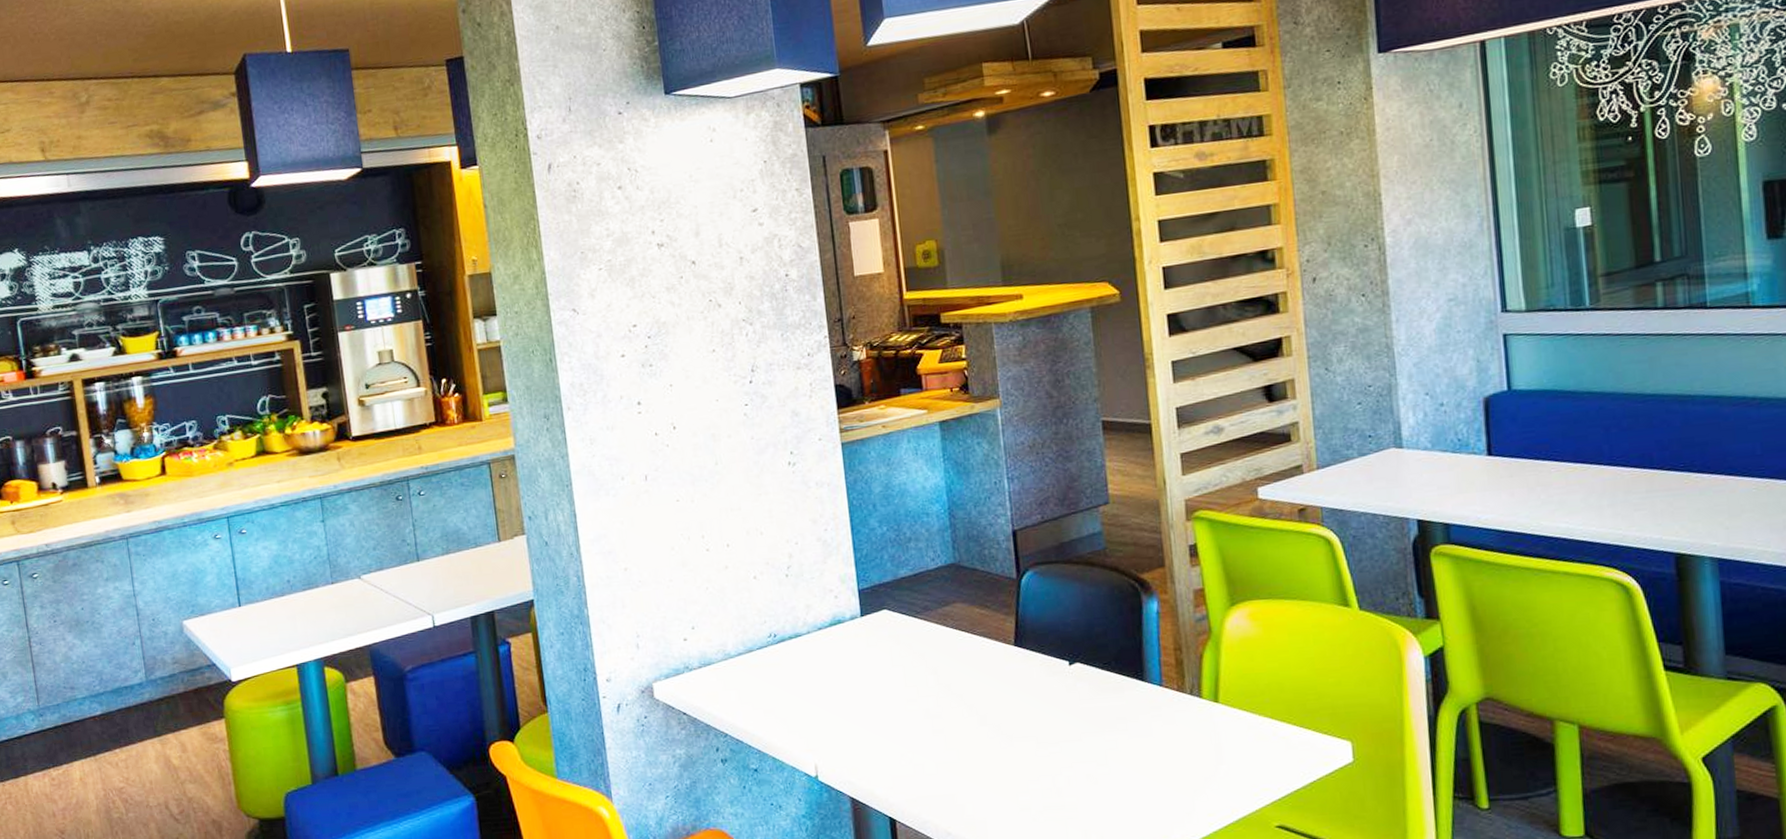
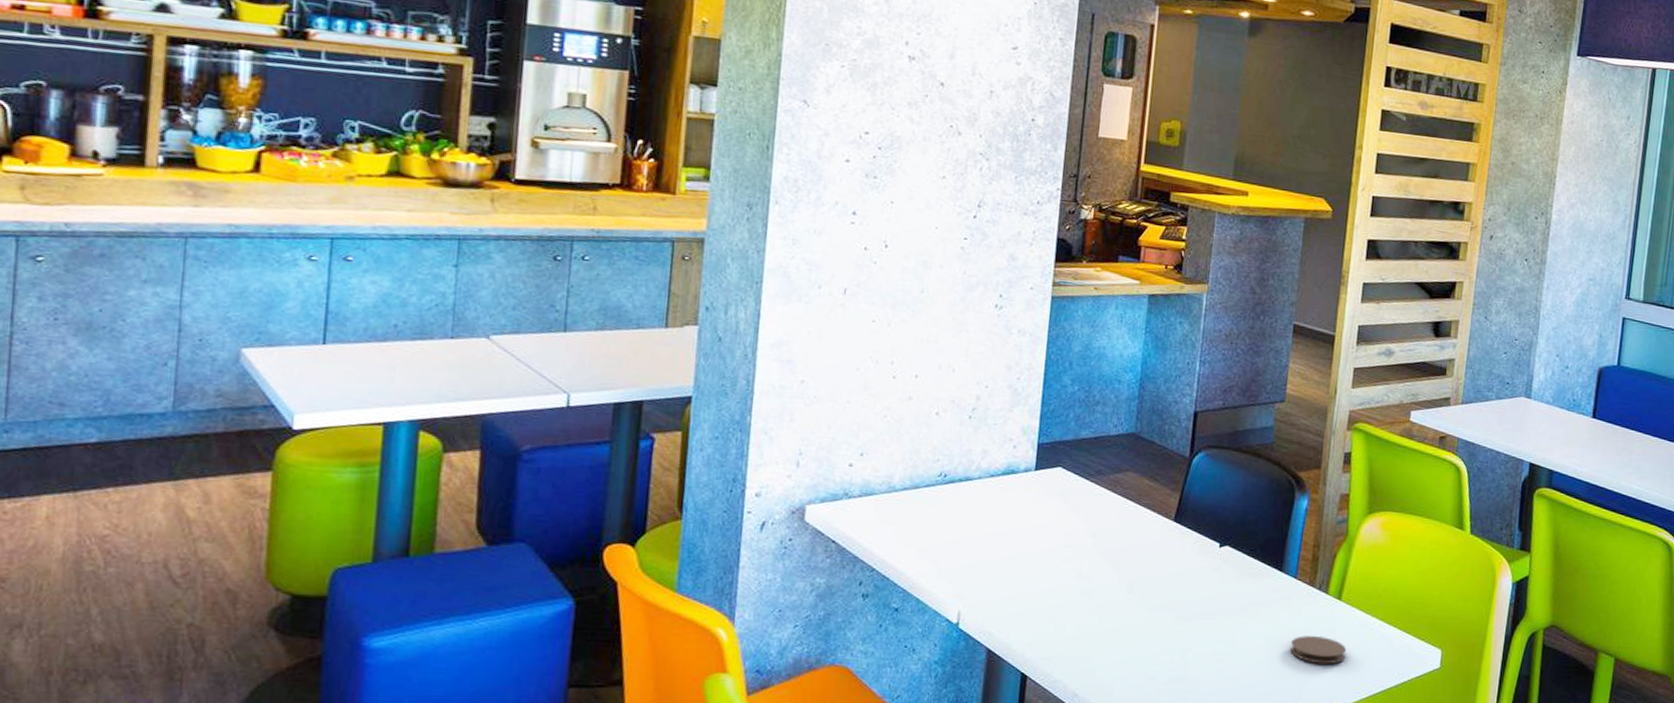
coaster: none [1170,743,1237,773] -> present [1290,635,1347,665]

